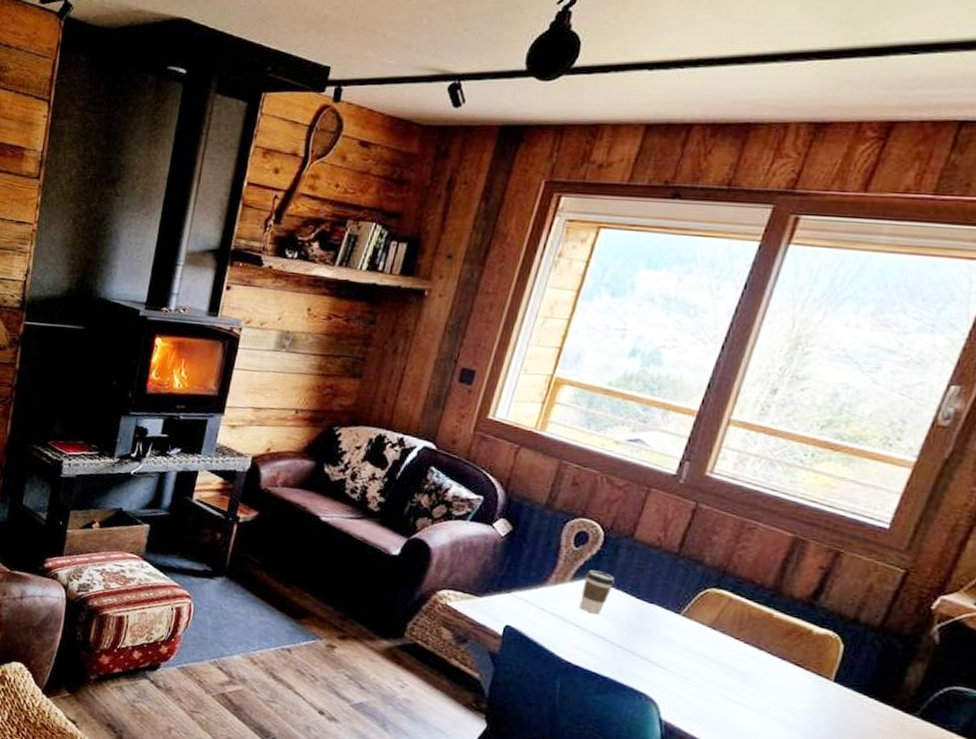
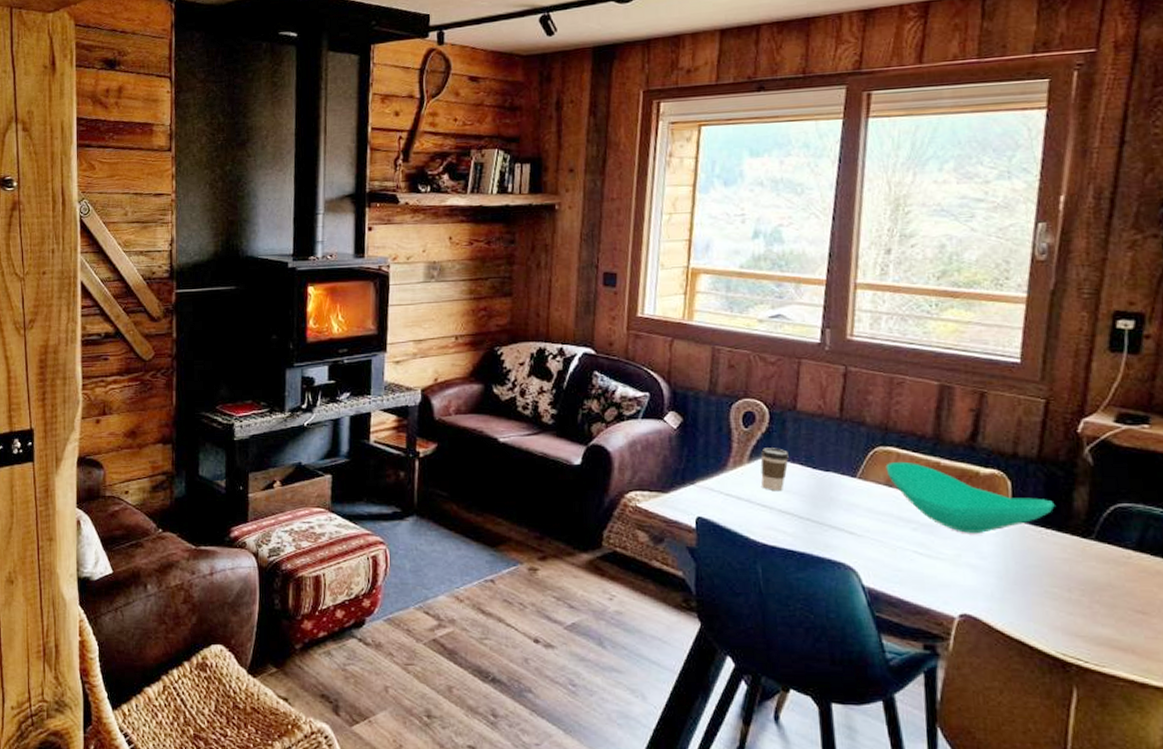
table top decor: none [713,605,885,691] -> present [885,461,1055,533]

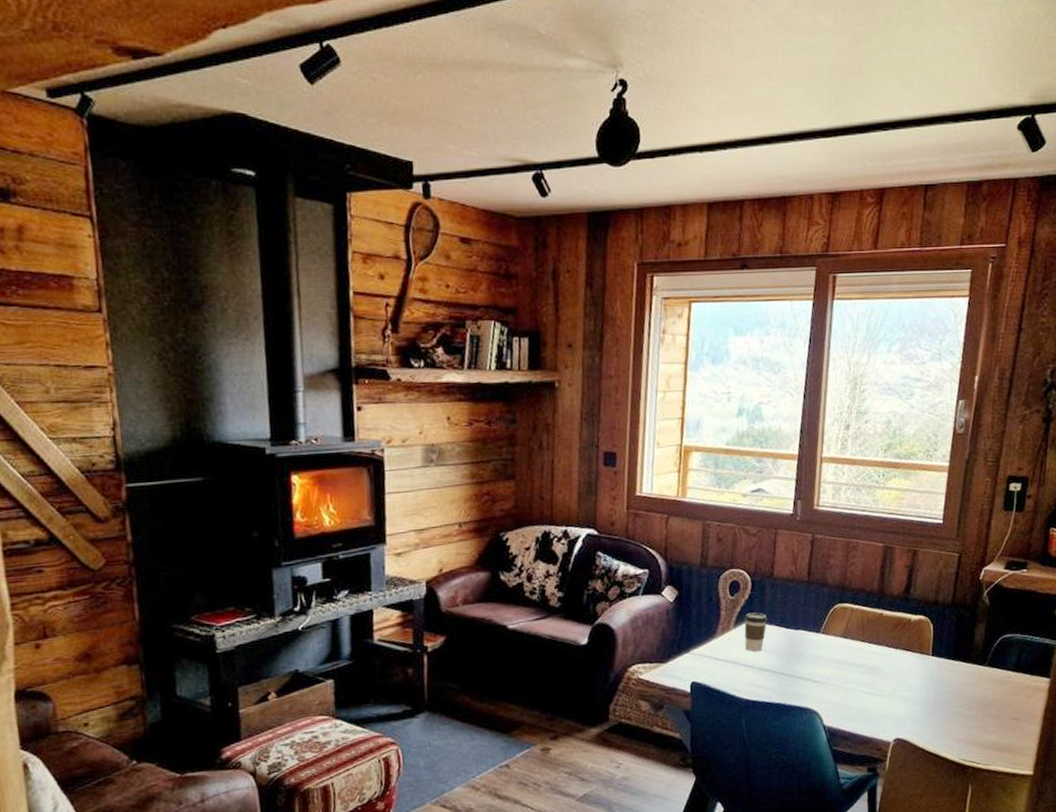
table top decor: present [885,461,1055,533] -> none [842,615,962,671]

